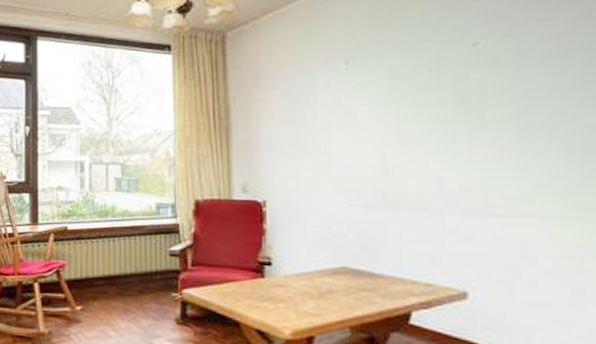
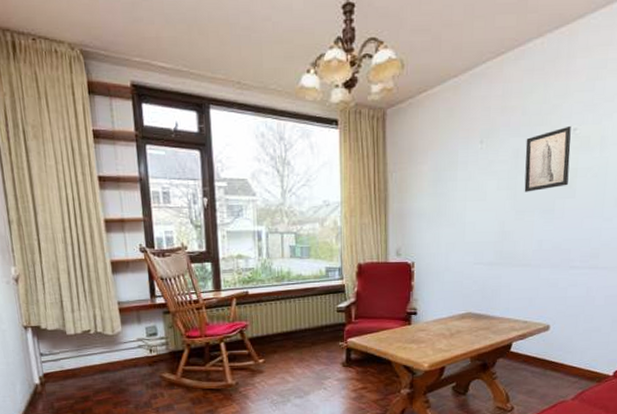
wall art: none [407,40,473,119] -> present [524,125,571,192]

